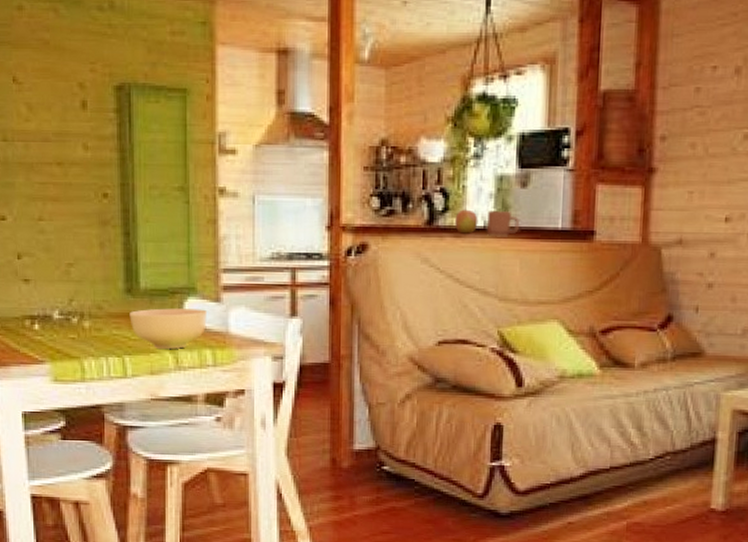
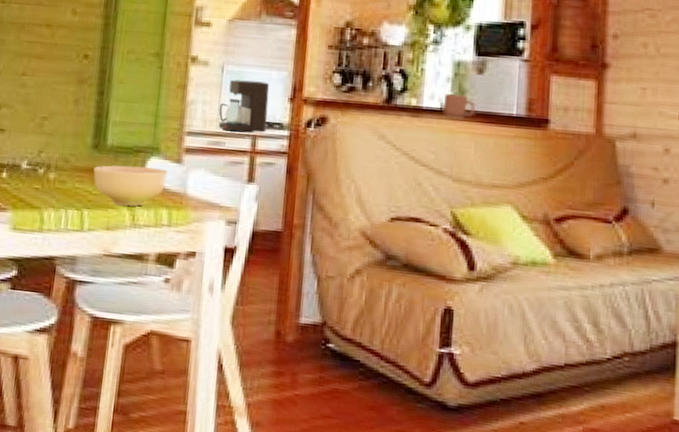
coffee maker: none [254,210,305,266] -> present [218,79,269,133]
fruit: present [455,209,478,235] -> none [412,91,435,116]

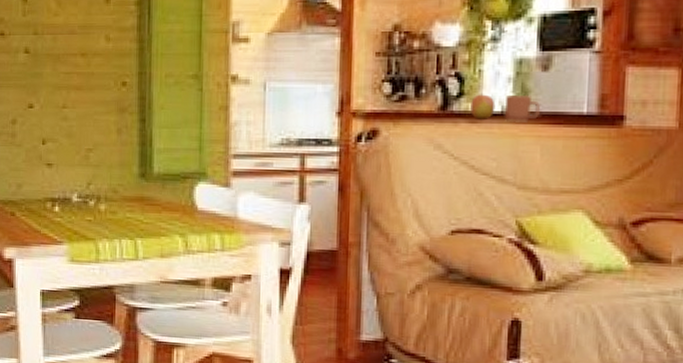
bowl: present [93,165,169,207] -> none [143,192,217,234]
coffee maker: present [218,79,269,133] -> none [264,97,315,151]
fruit: none [412,91,435,116] -> present [470,94,496,121]

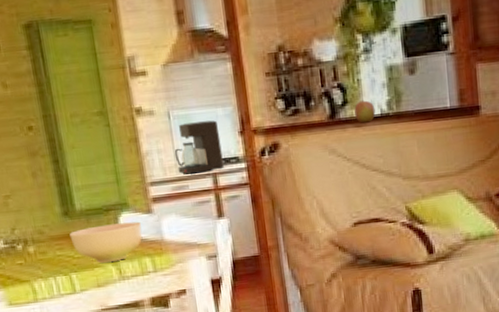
bowl: none [143,192,217,234] -> present [69,221,143,264]
coffee maker: none [264,97,315,151] -> present [174,120,224,175]
mug: present [504,94,541,124] -> none [382,96,413,123]

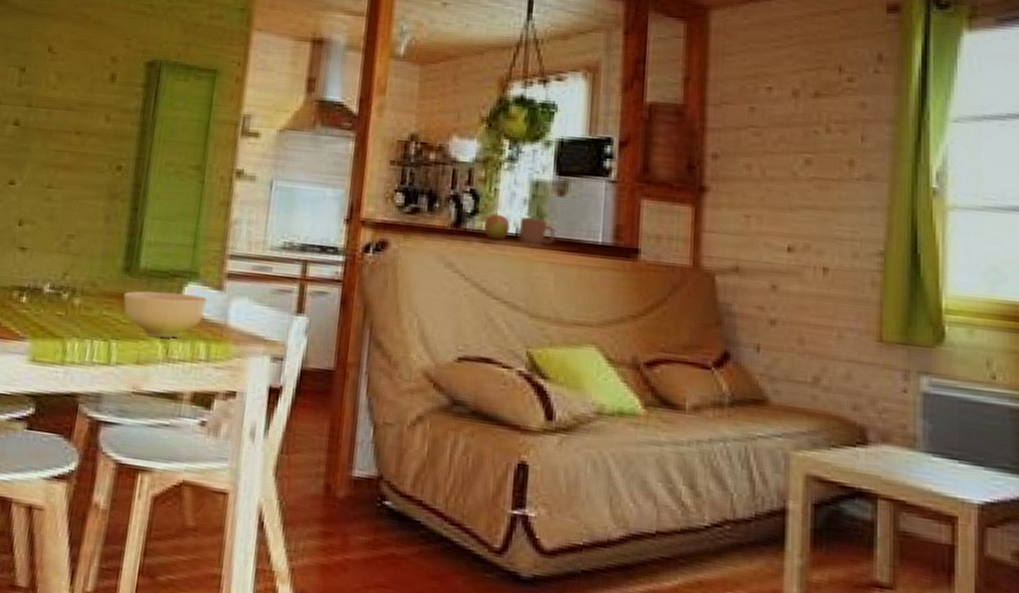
coffee maker: present [174,120,224,175] -> none [265,197,323,258]
mug: none [382,96,413,123] -> present [518,218,556,249]

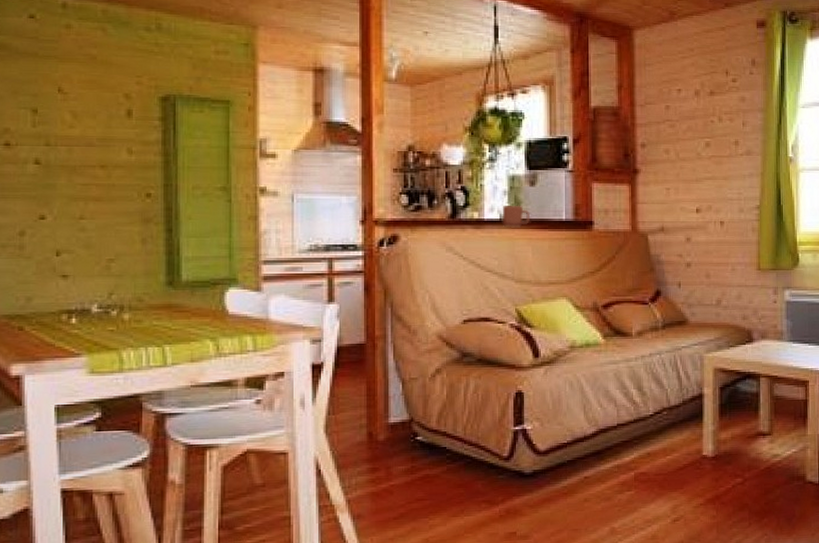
bowl: present [123,291,208,338] -> none [170,298,249,338]
fruit: present [484,213,510,242] -> none [475,204,495,227]

